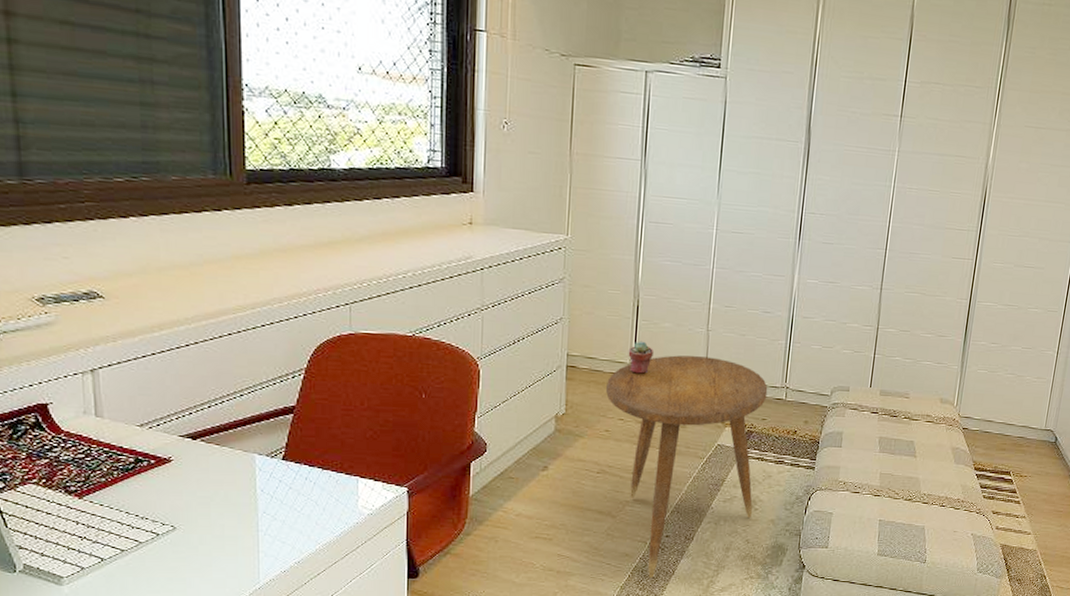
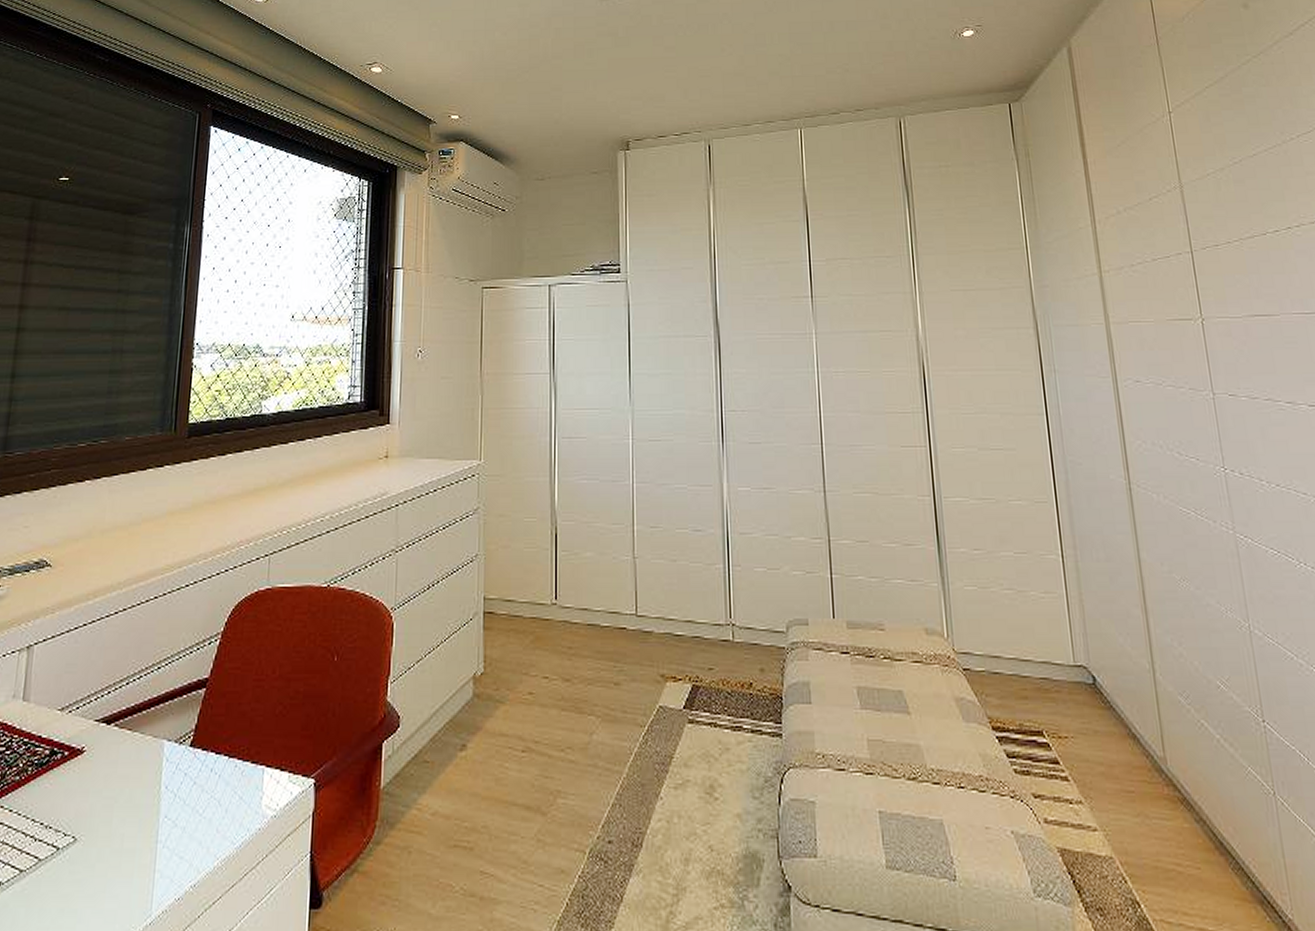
side table: present [606,355,768,579] -> none [528,589,711,909]
potted succulent: present [628,341,653,374] -> none [549,576,576,617]

